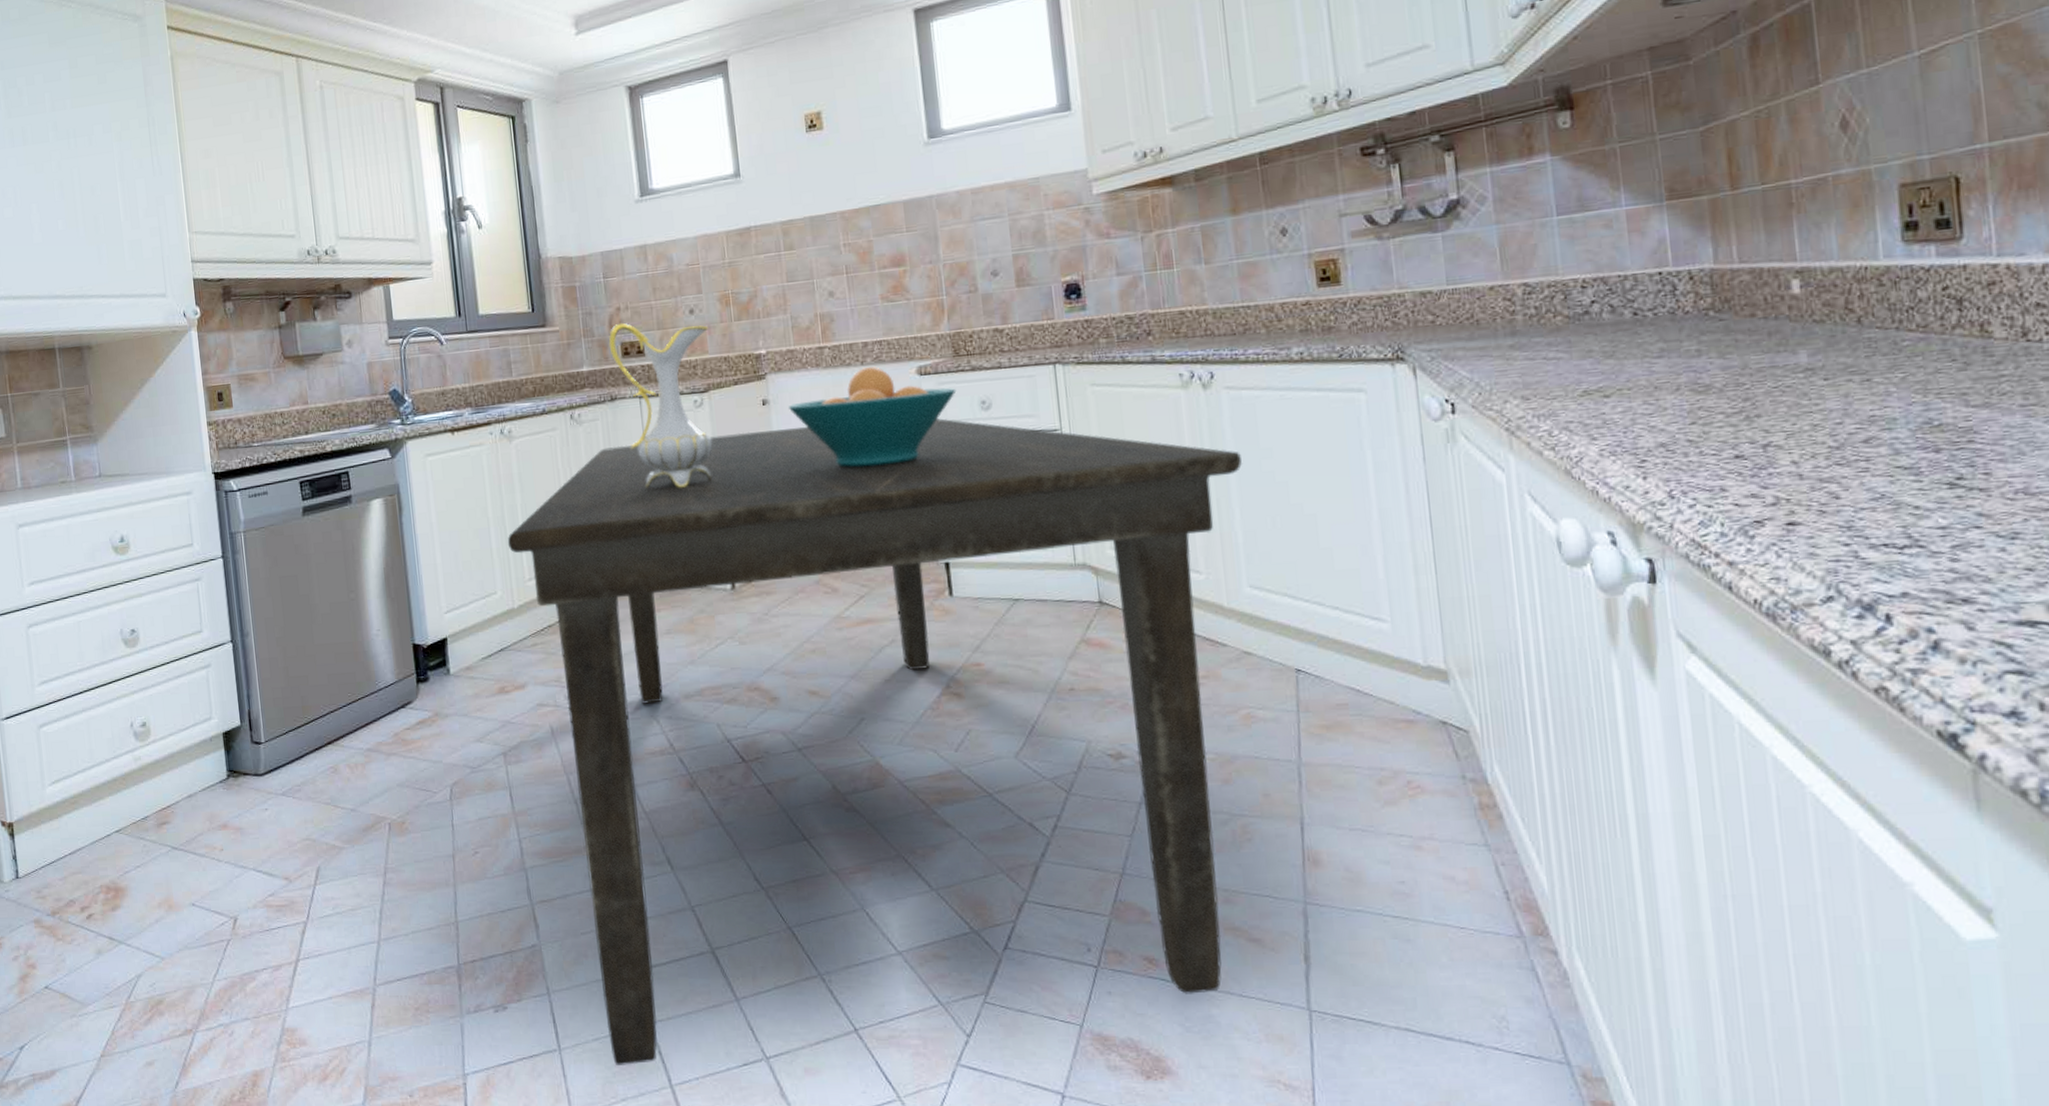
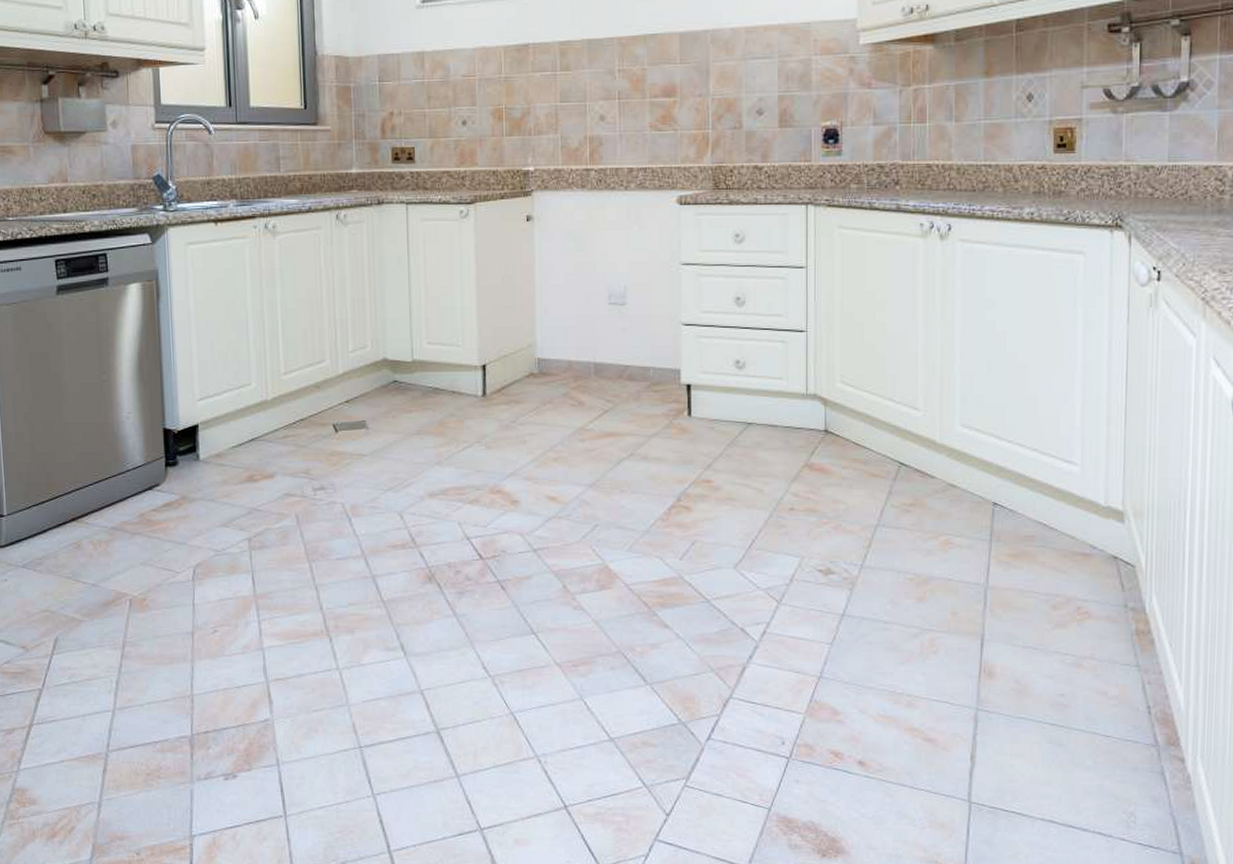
dining table: present [507,418,1243,1065] -> none [265,244,968,832]
pitcher: present [608,322,713,488] -> none [379,127,480,295]
fruit bowl: present [789,367,957,468] -> none [552,193,713,289]

